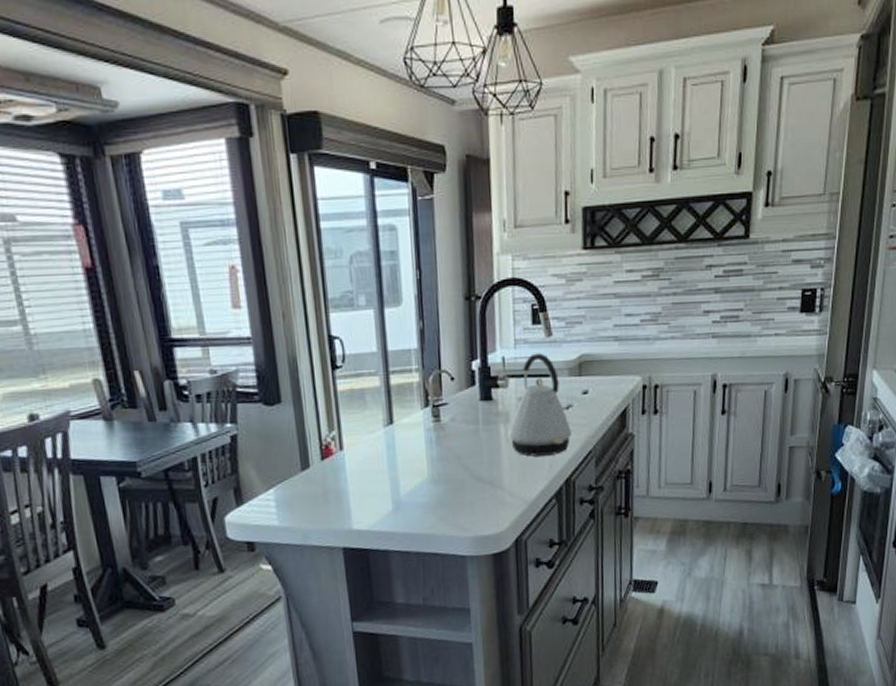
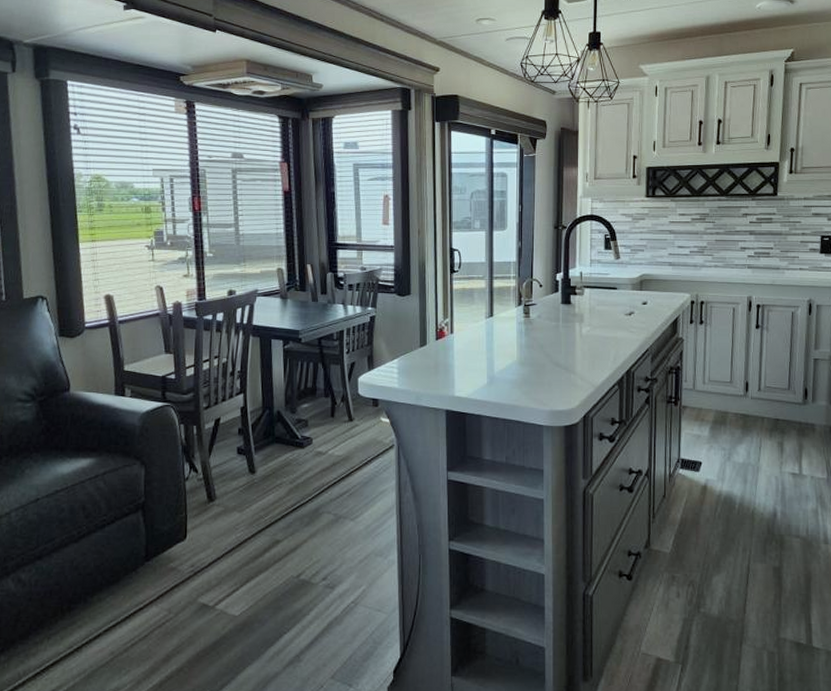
kettle: present [509,353,572,457] -> none [583,271,633,350]

